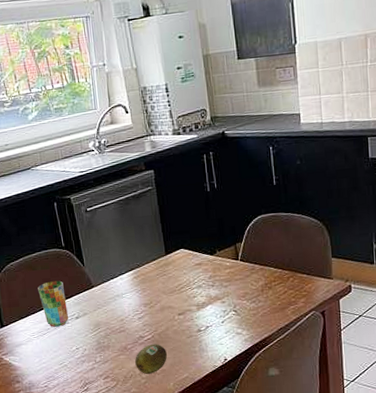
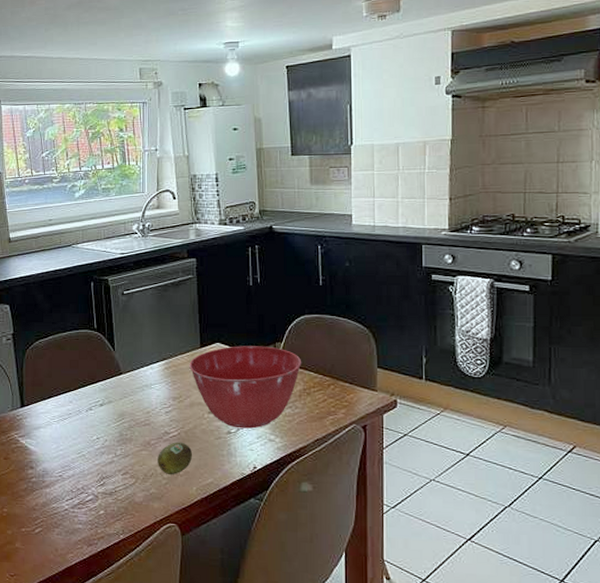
cup: present [38,280,68,327] -> none [64,363,92,413]
mixing bowl: none [156,247,262,326] -> present [189,346,302,429]

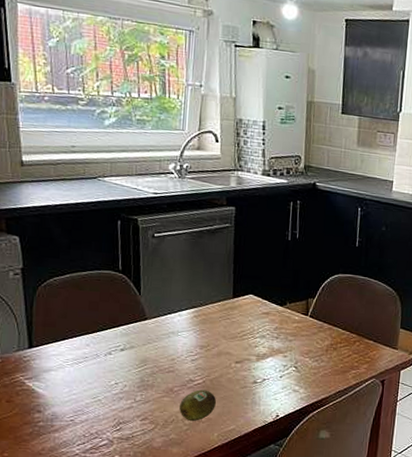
mixing bowl: present [189,346,302,429] -> none [219,299,332,379]

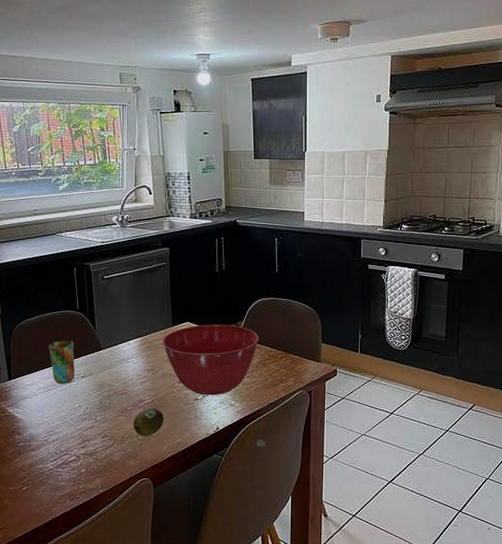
cup: none [81,305,113,357] -> present [49,340,75,384]
mixing bowl: none [219,299,332,379] -> present [162,324,260,395]

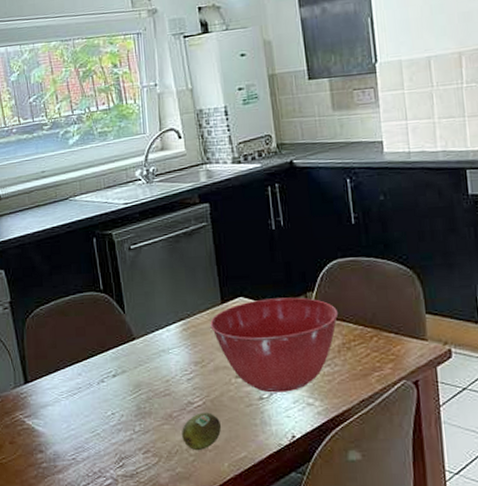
cup: present [49,340,75,384] -> none [70,330,104,386]

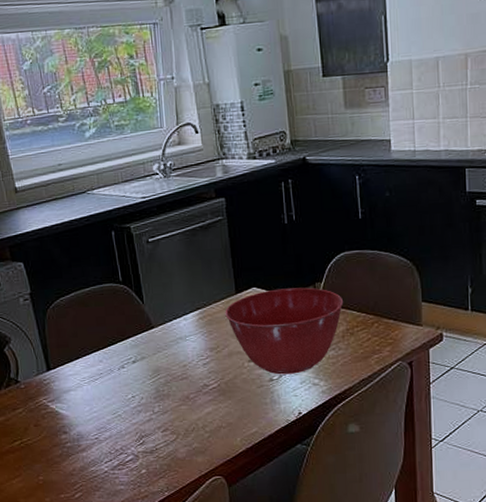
fruit: present [182,412,222,451] -> none [198,393,235,428]

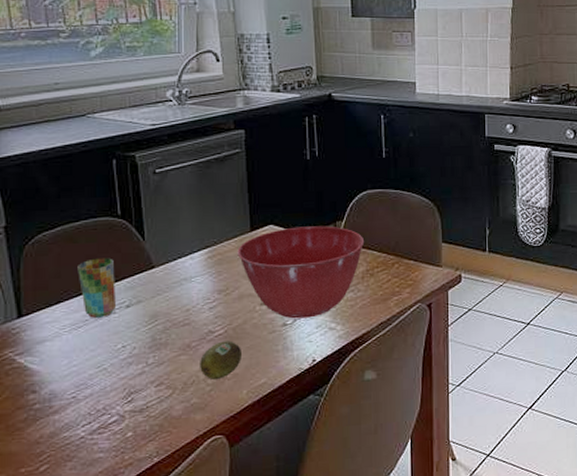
cup: none [90,319,124,372] -> present [77,258,116,318]
fruit: none [198,393,235,428] -> present [200,341,243,381]

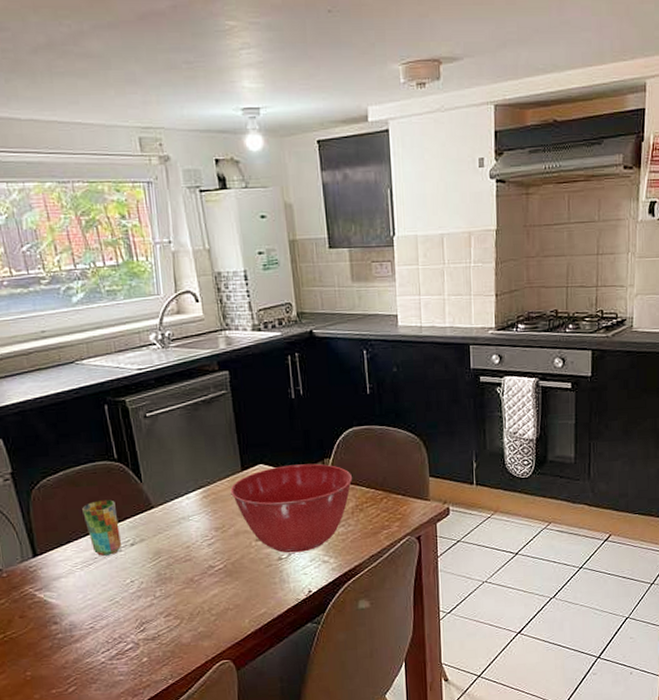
fruit: present [200,341,243,381] -> none [203,574,243,611]

